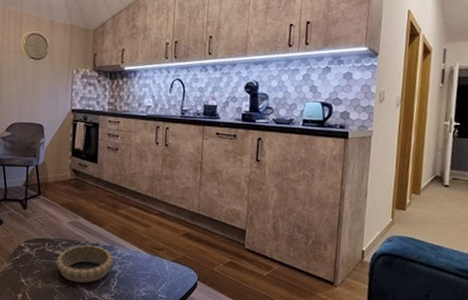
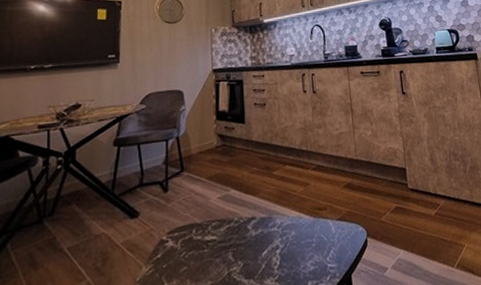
decorative bowl: present [55,245,114,283] -> none [206,220,274,272]

